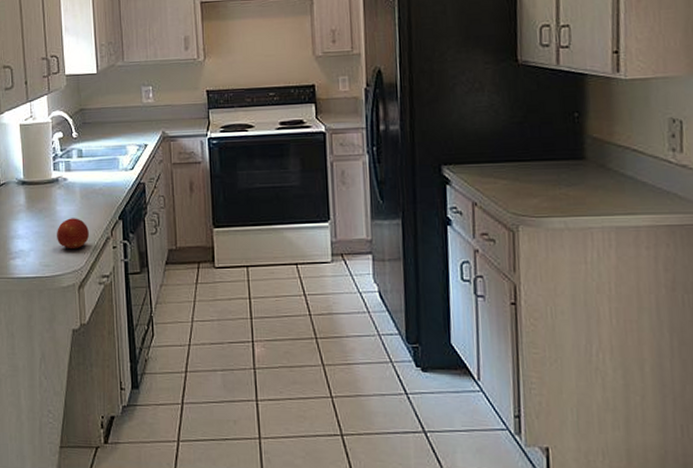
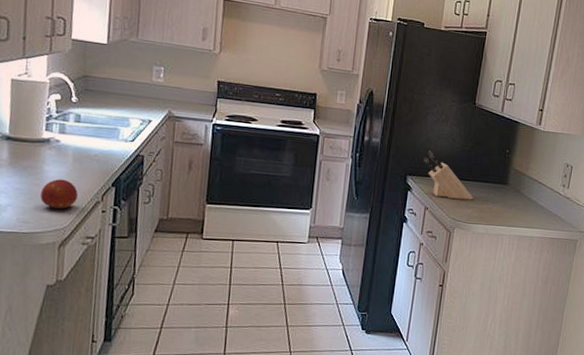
knife block: none [460,130,539,188] -> present [423,150,474,200]

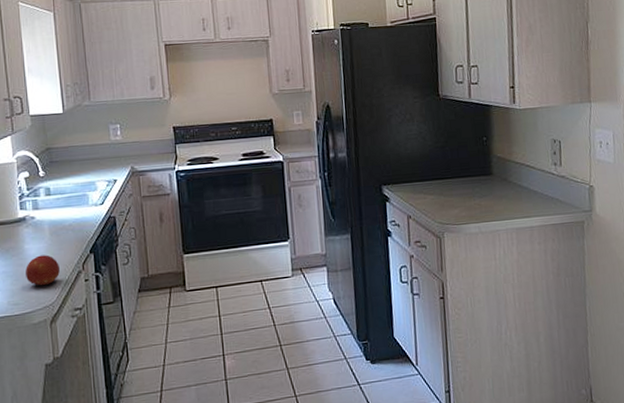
knife block: present [423,150,474,200] -> none [396,154,458,203]

